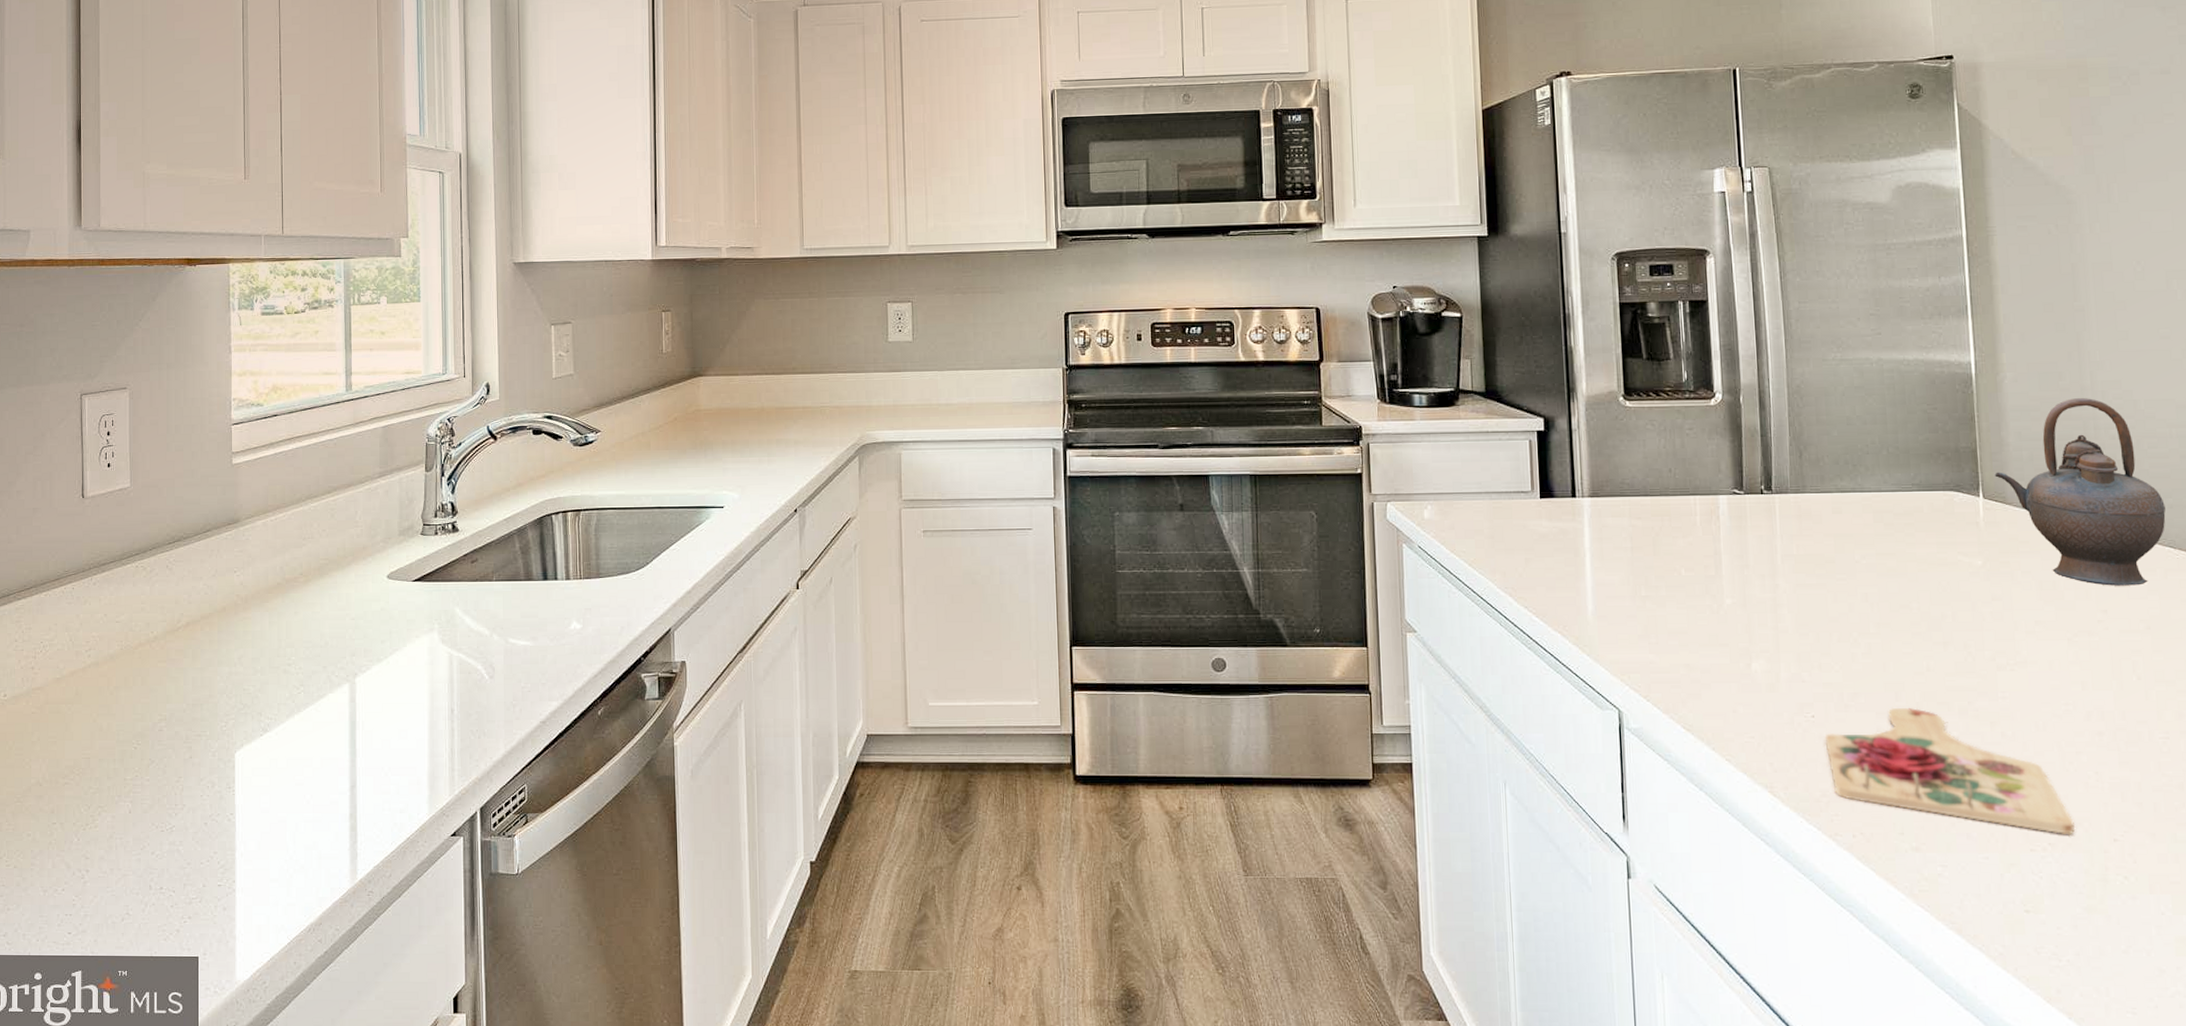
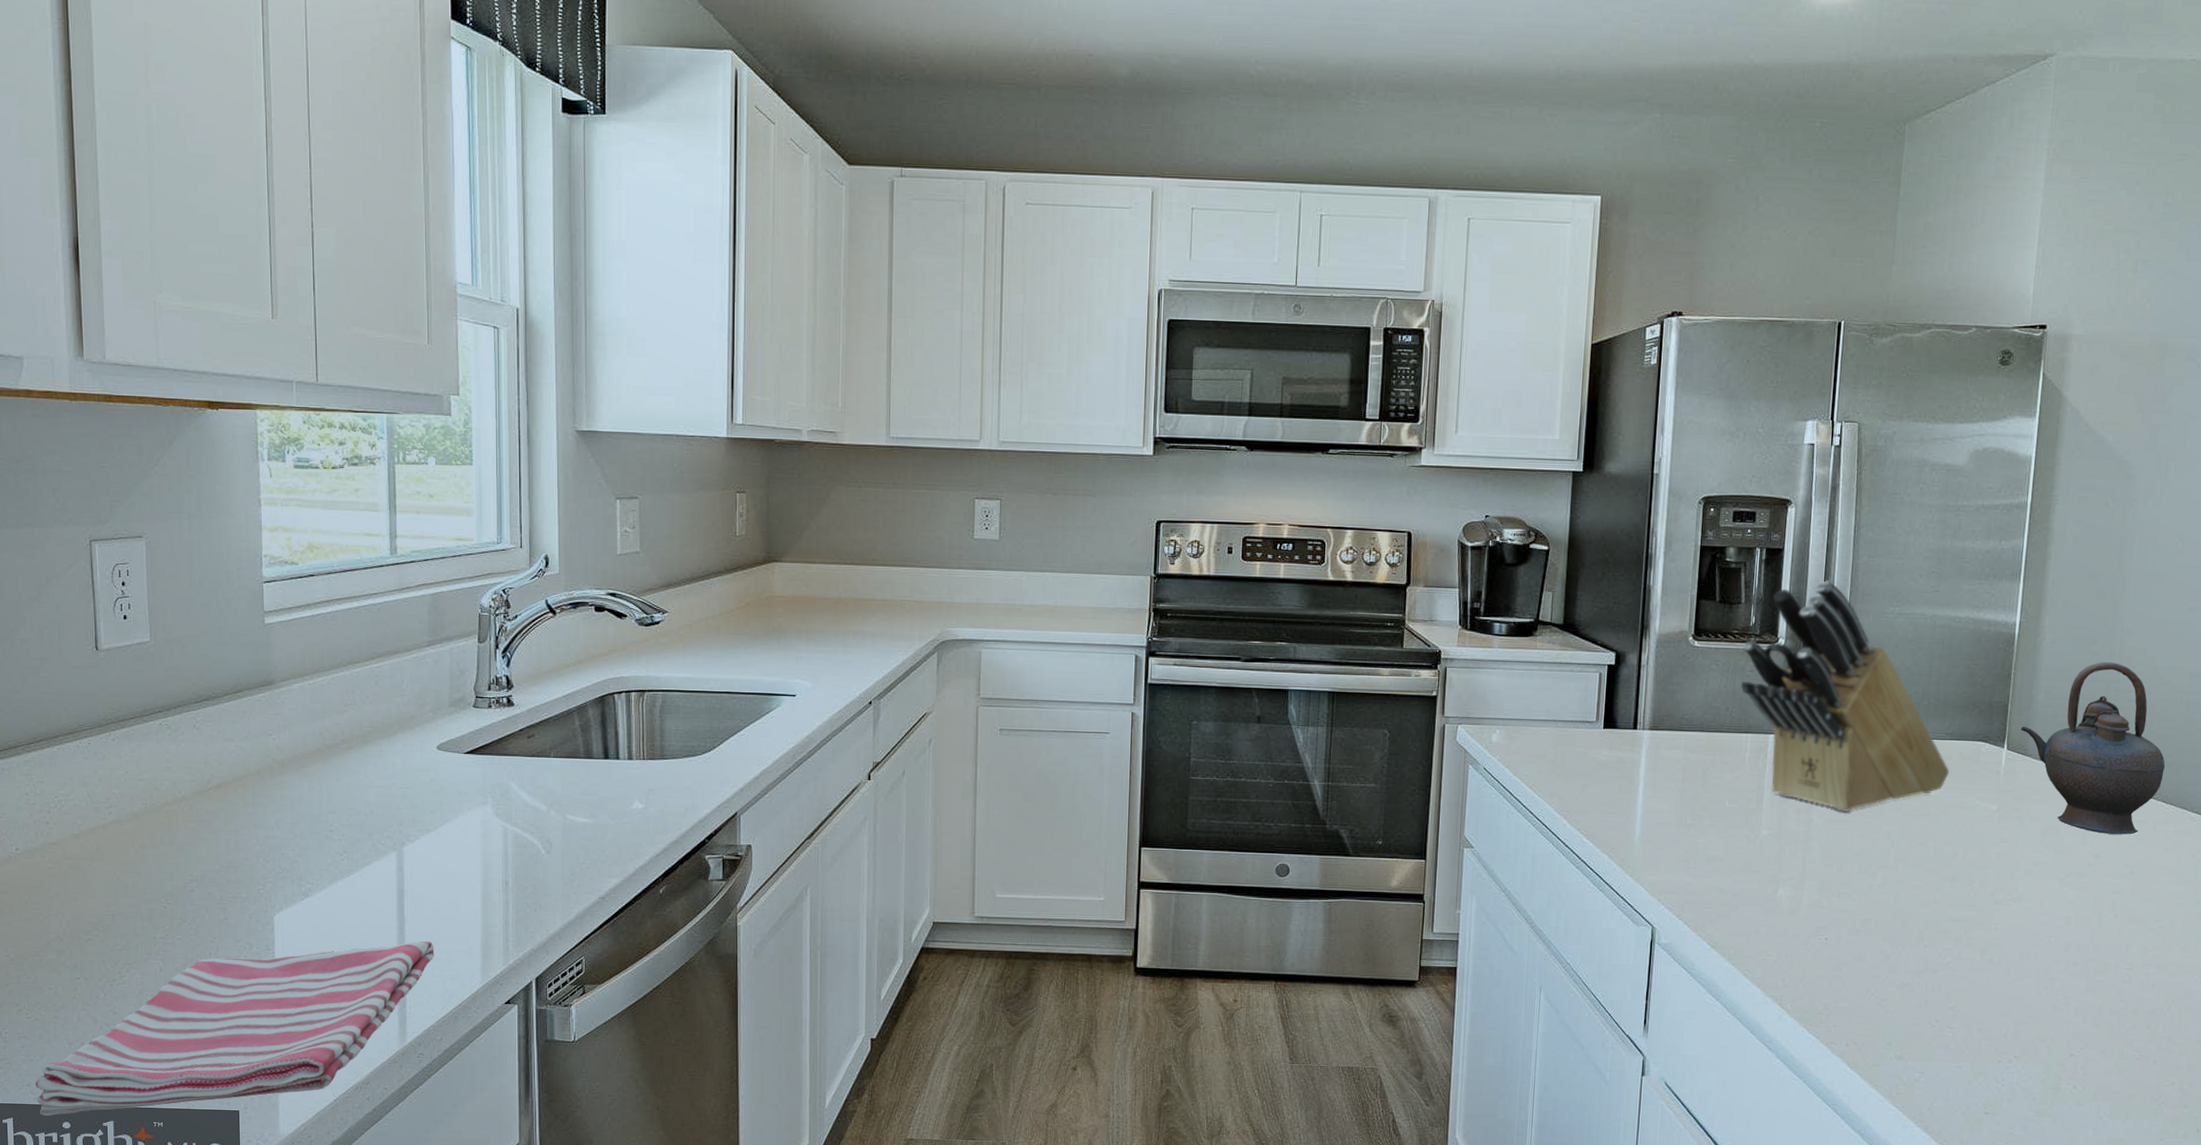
dish towel: none [11,774,384,968] -> present [35,941,435,1117]
knife block: none [1677,330,1923,576] -> present [1741,581,1950,813]
cutting board: present [1824,707,2076,835] -> none [1833,933,2040,1050]

